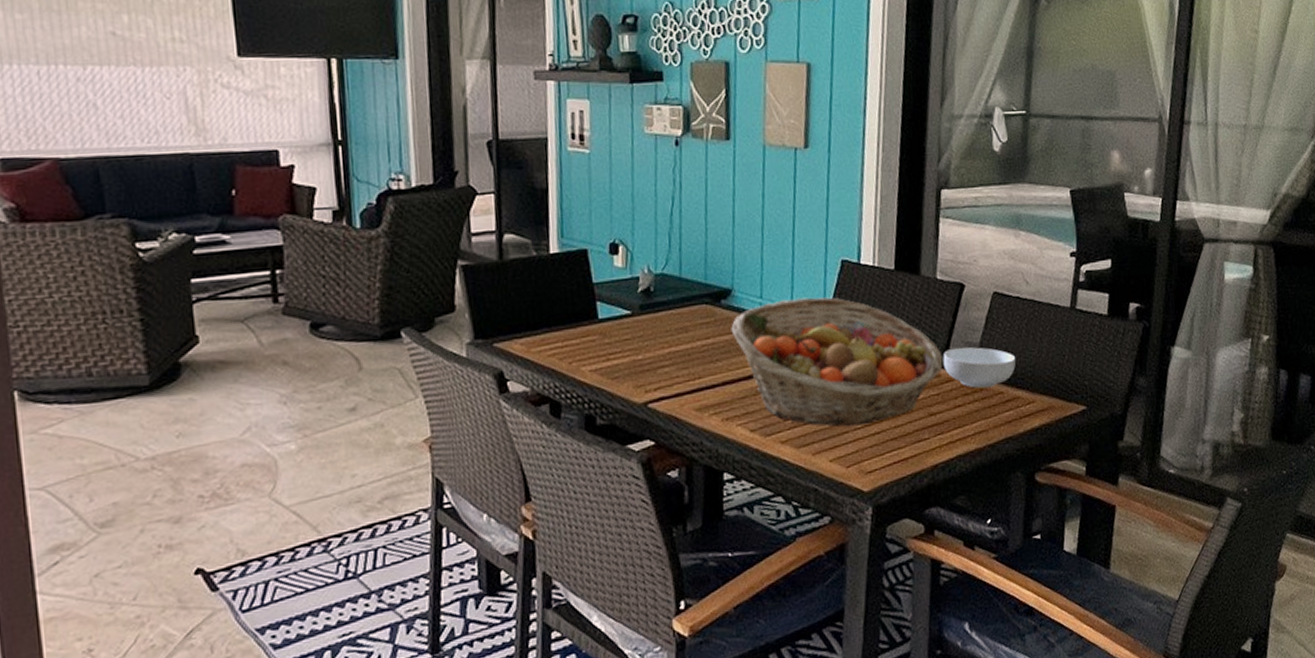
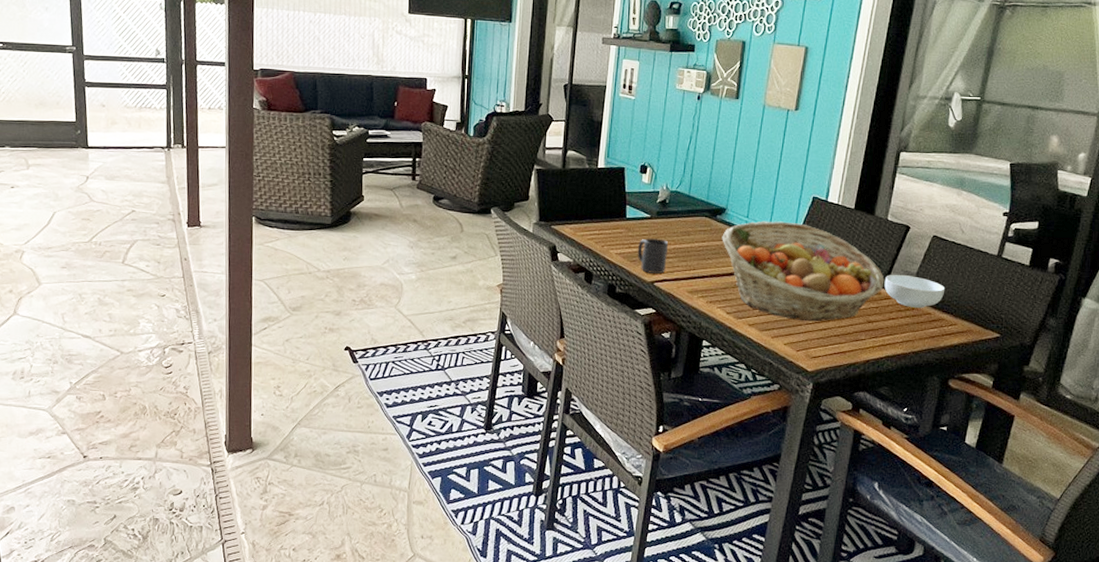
mug: none [618,342,662,392] -> present [637,238,669,274]

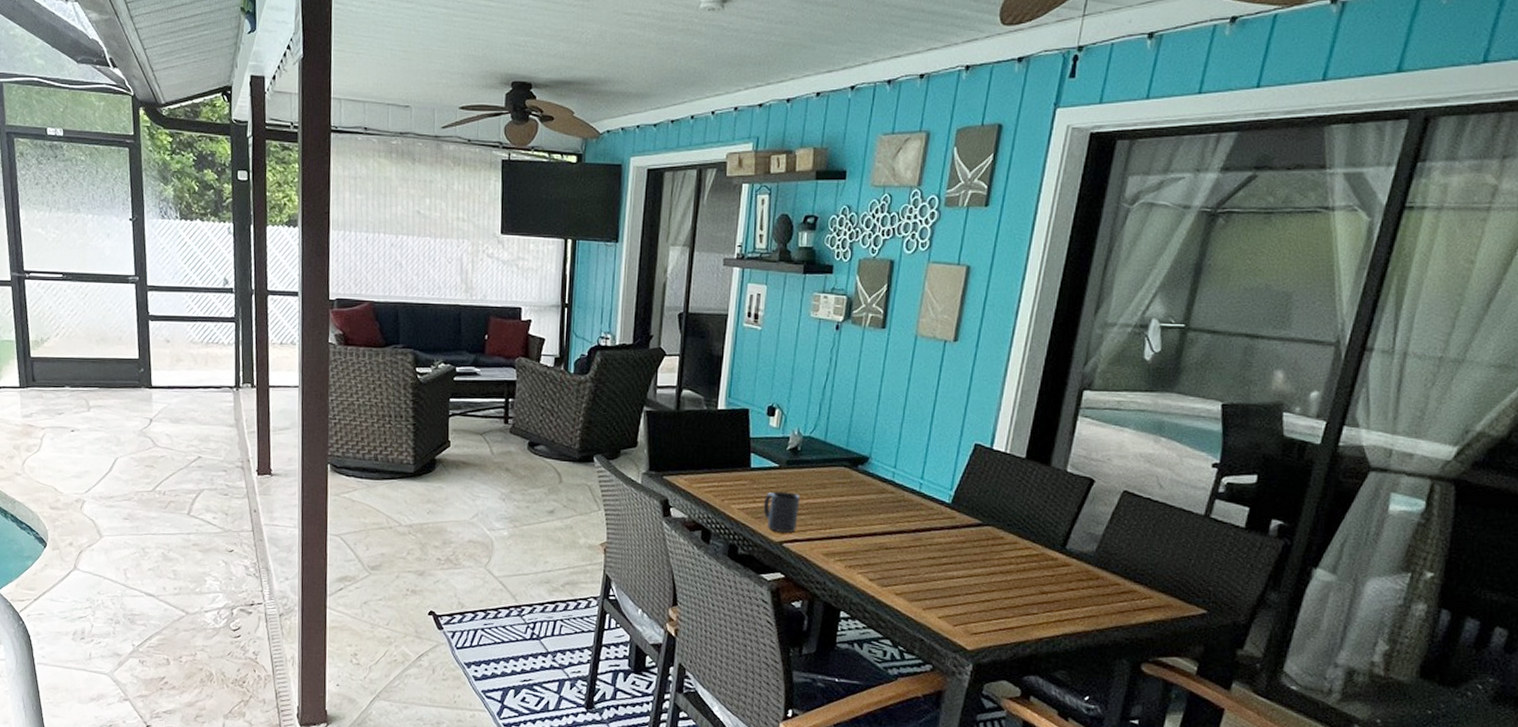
fruit basket: present [722,221,884,322] -> none [864,472,1062,592]
cereal bowl: present [884,274,945,309] -> none [1062,536,1138,578]

